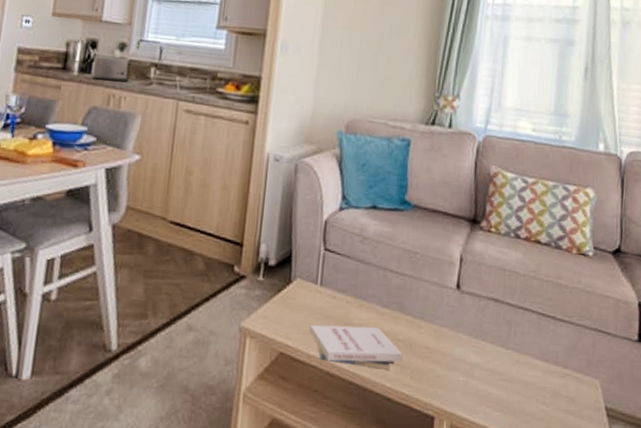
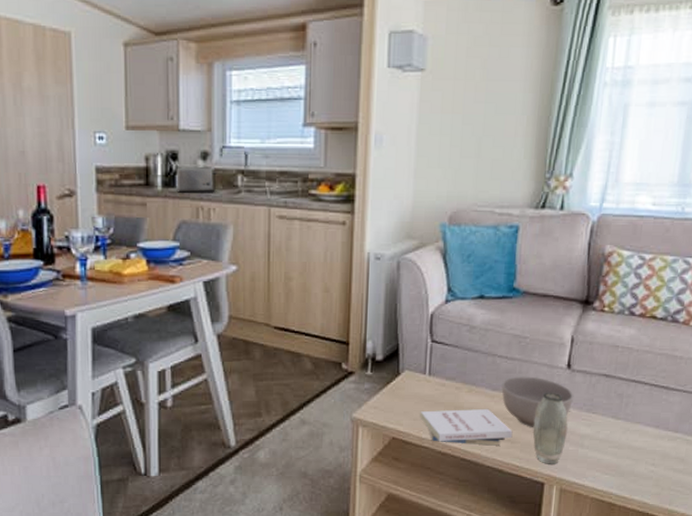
bowl: none [392,293,464,352] -> present [501,376,574,427]
vase: none [423,313,458,396] -> present [533,392,568,464]

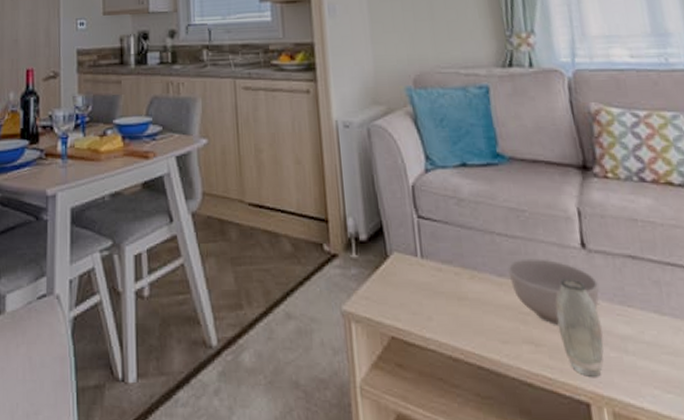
toaster: present [176,166,217,194] -> none [147,43,184,71]
books: present [420,408,513,446] -> none [418,299,535,350]

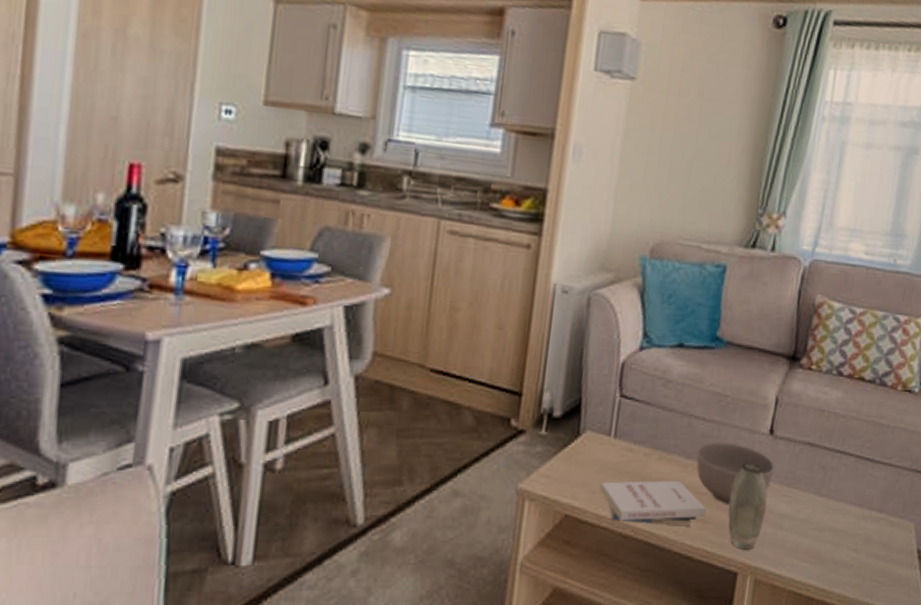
books: none [418,299,535,350] -> present [599,480,706,527]

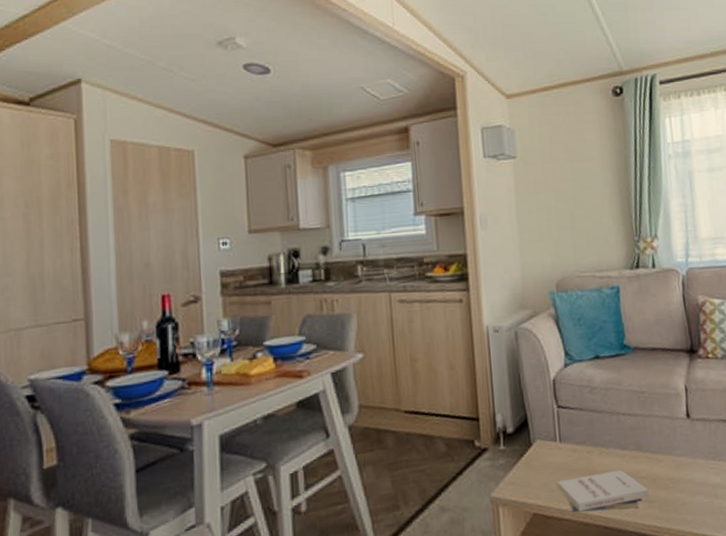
bowl: present [696,442,775,504] -> none [629,430,699,484]
vase: present [728,462,767,550] -> none [665,444,700,521]

